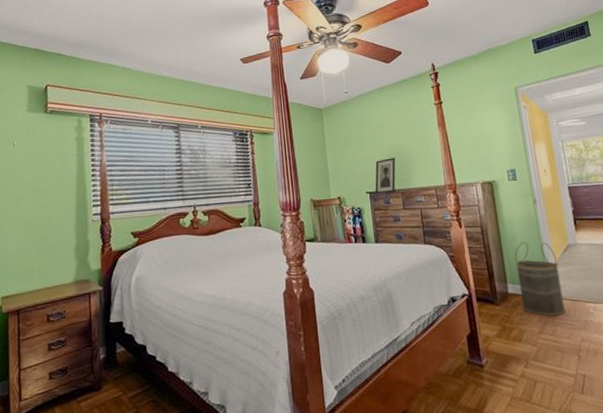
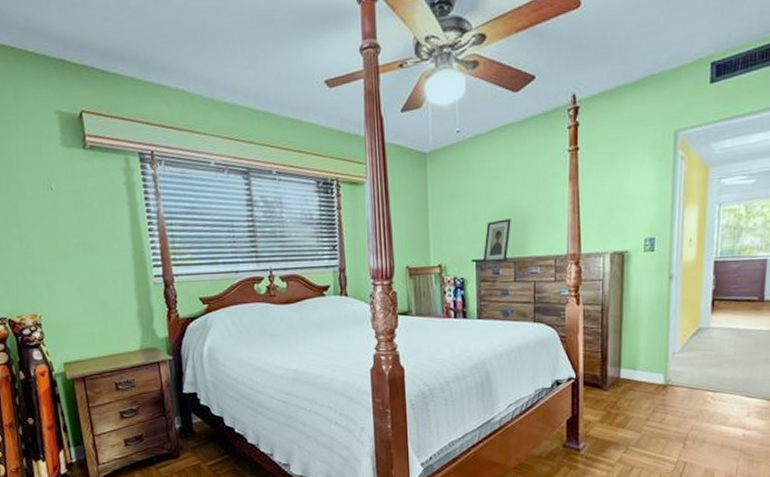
basket: present [514,241,566,317] -> none [633,323,684,404]

